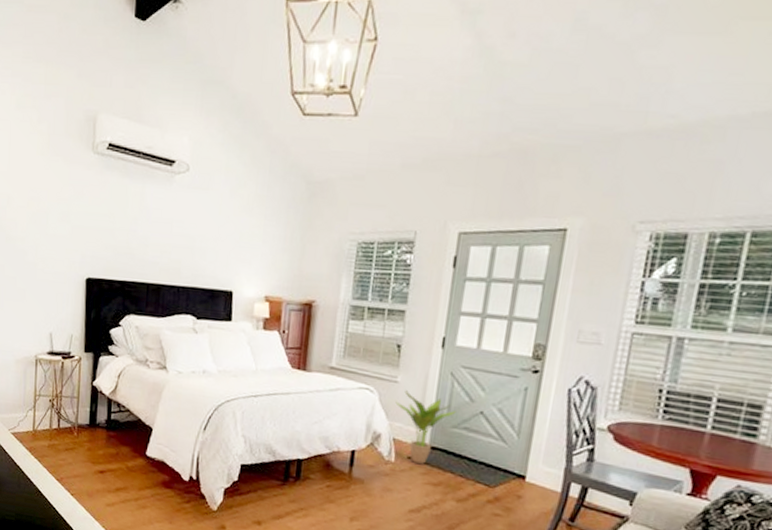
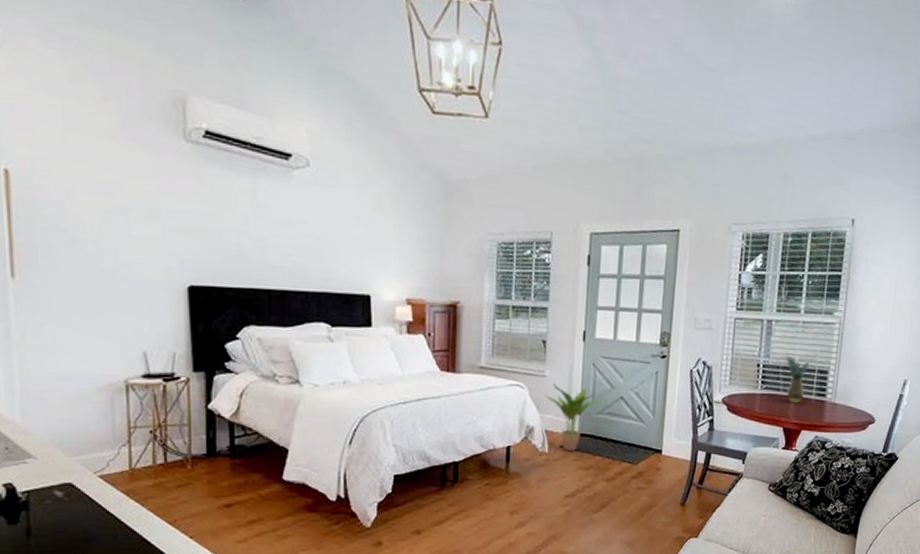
vase: none [698,383,735,443] -> present [786,356,810,404]

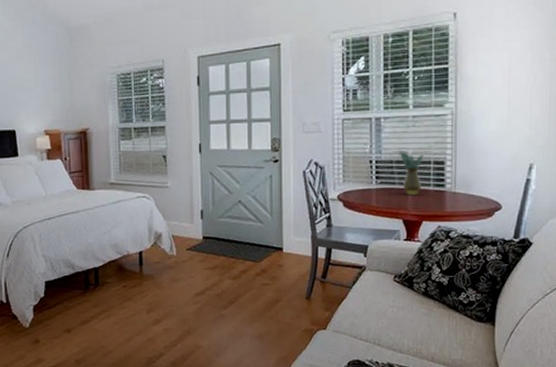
potted plant: present [545,383,600,452] -> none [169,193,220,254]

